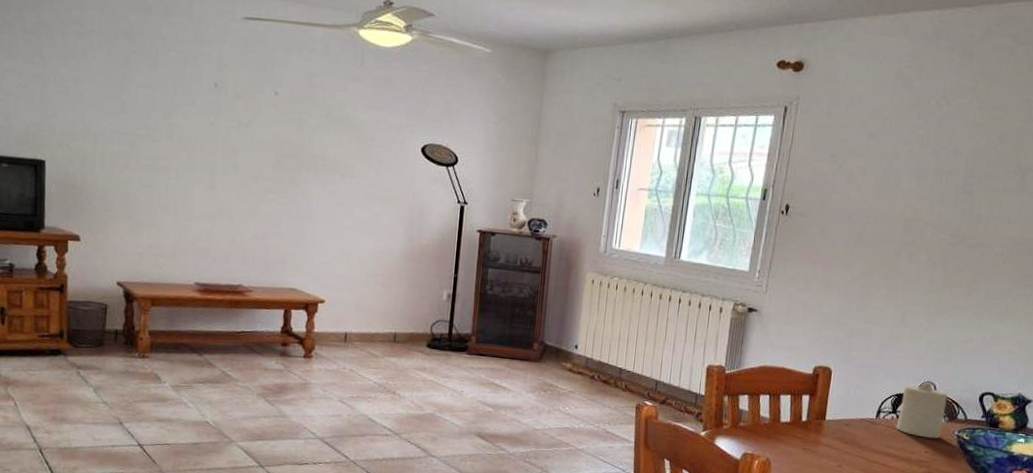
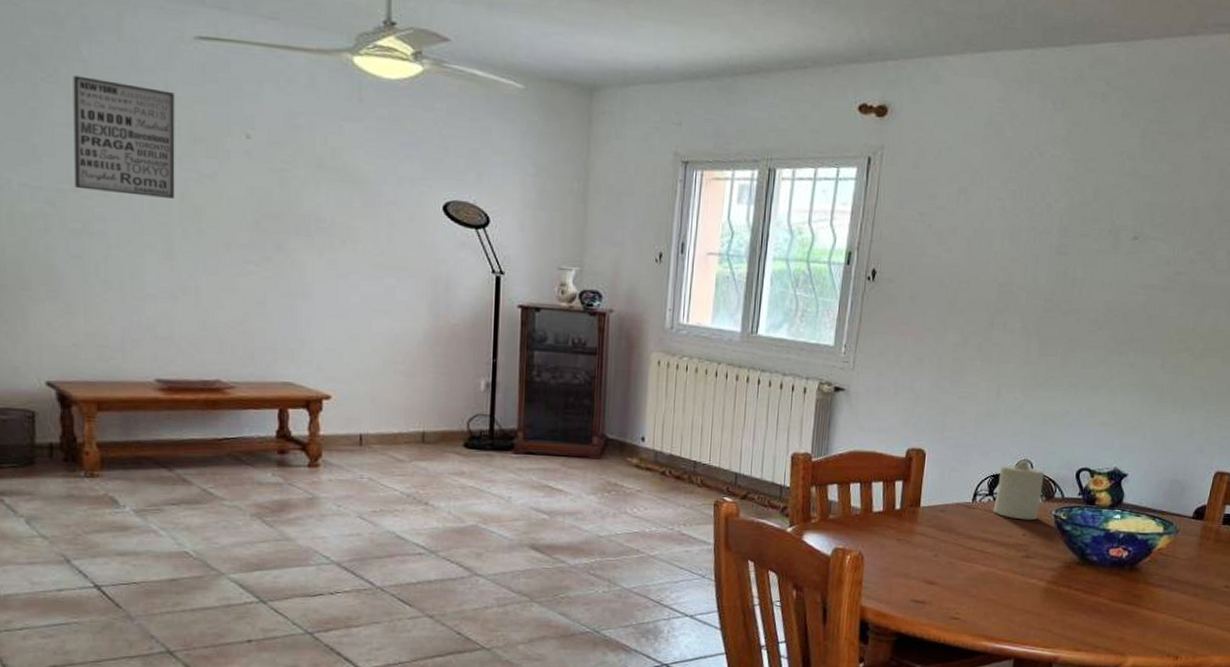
wall art: none [149,49,225,142] -> present [73,75,175,198]

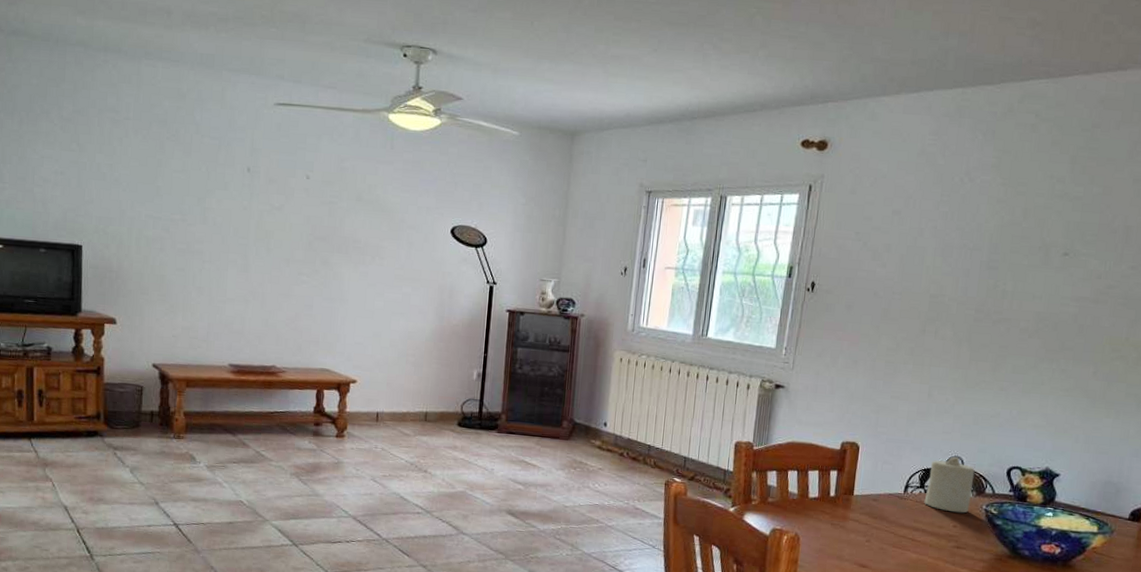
wall art: present [73,75,175,198] -> none [183,135,258,225]

